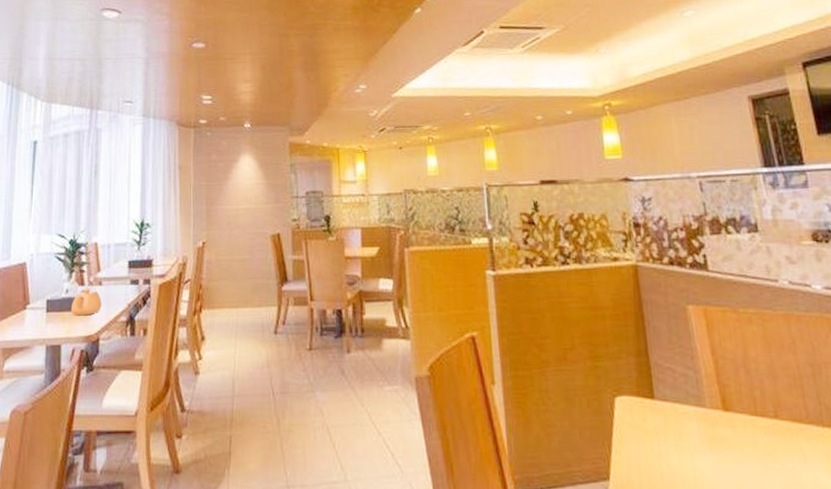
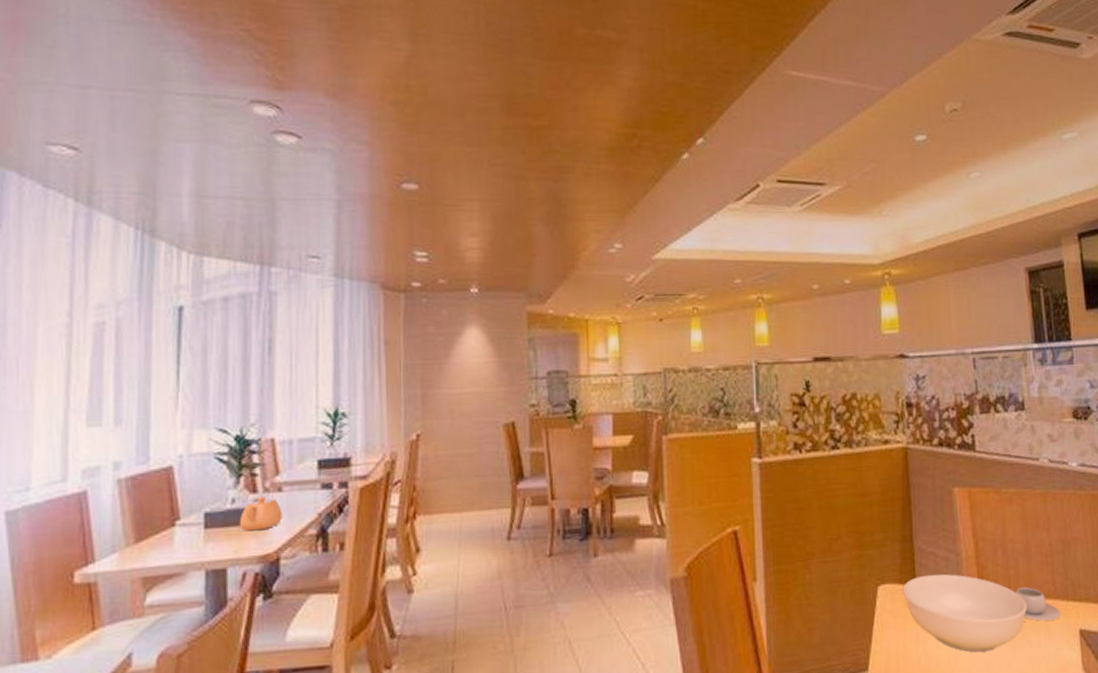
bowl: none [640,389,778,472] -> present [902,573,1028,652]
teacup: none [762,410,816,446] -> present [1015,587,1060,621]

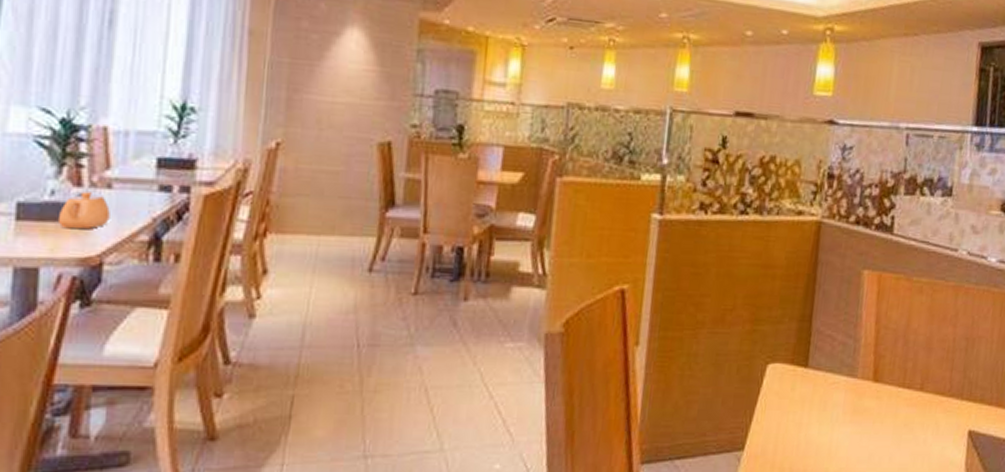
bowl: present [902,573,1028,652] -> none [792,358,920,443]
teacup: present [1015,587,1060,621] -> none [909,382,952,418]

